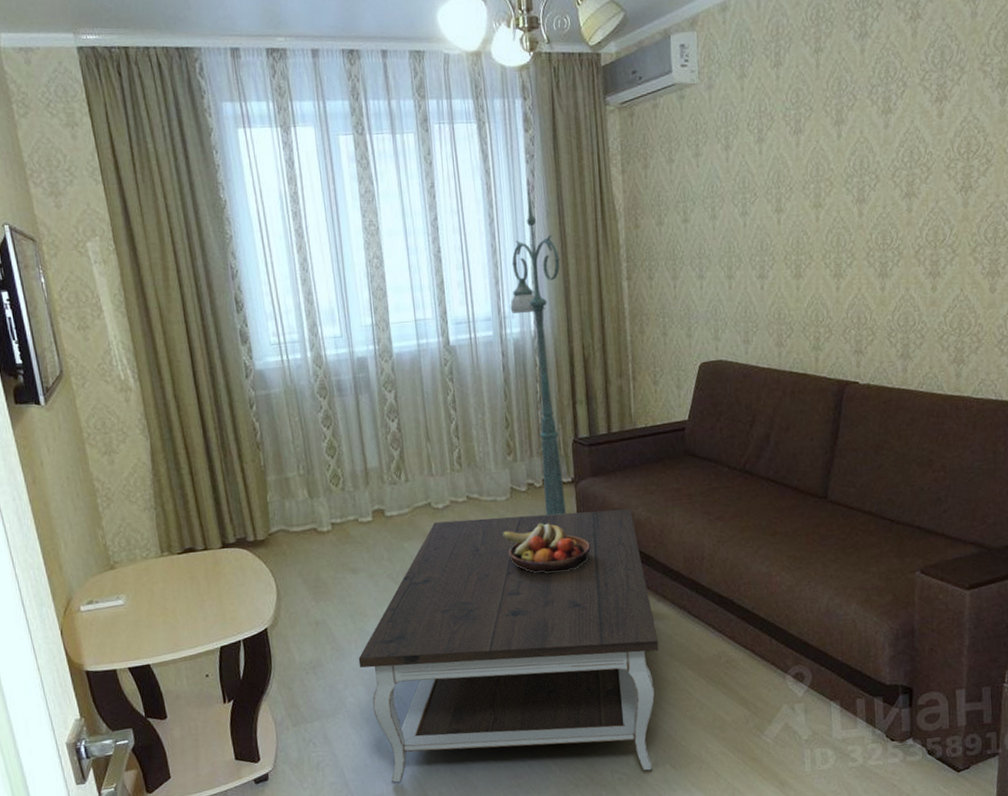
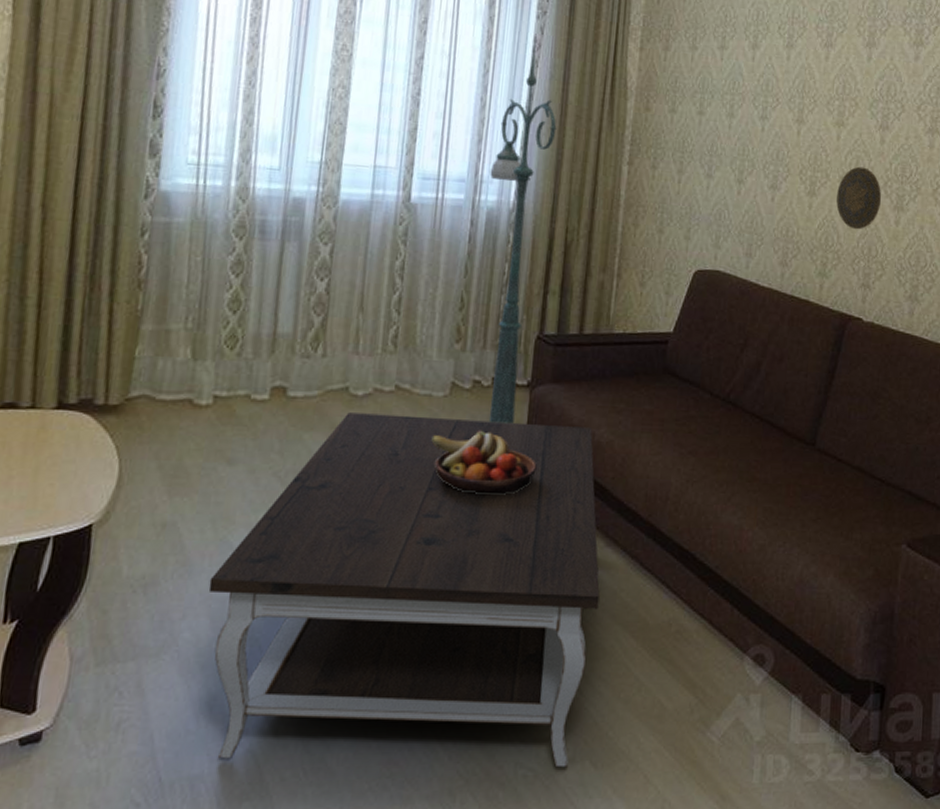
decorative plate: none [822,242,866,302] -> present [836,166,882,230]

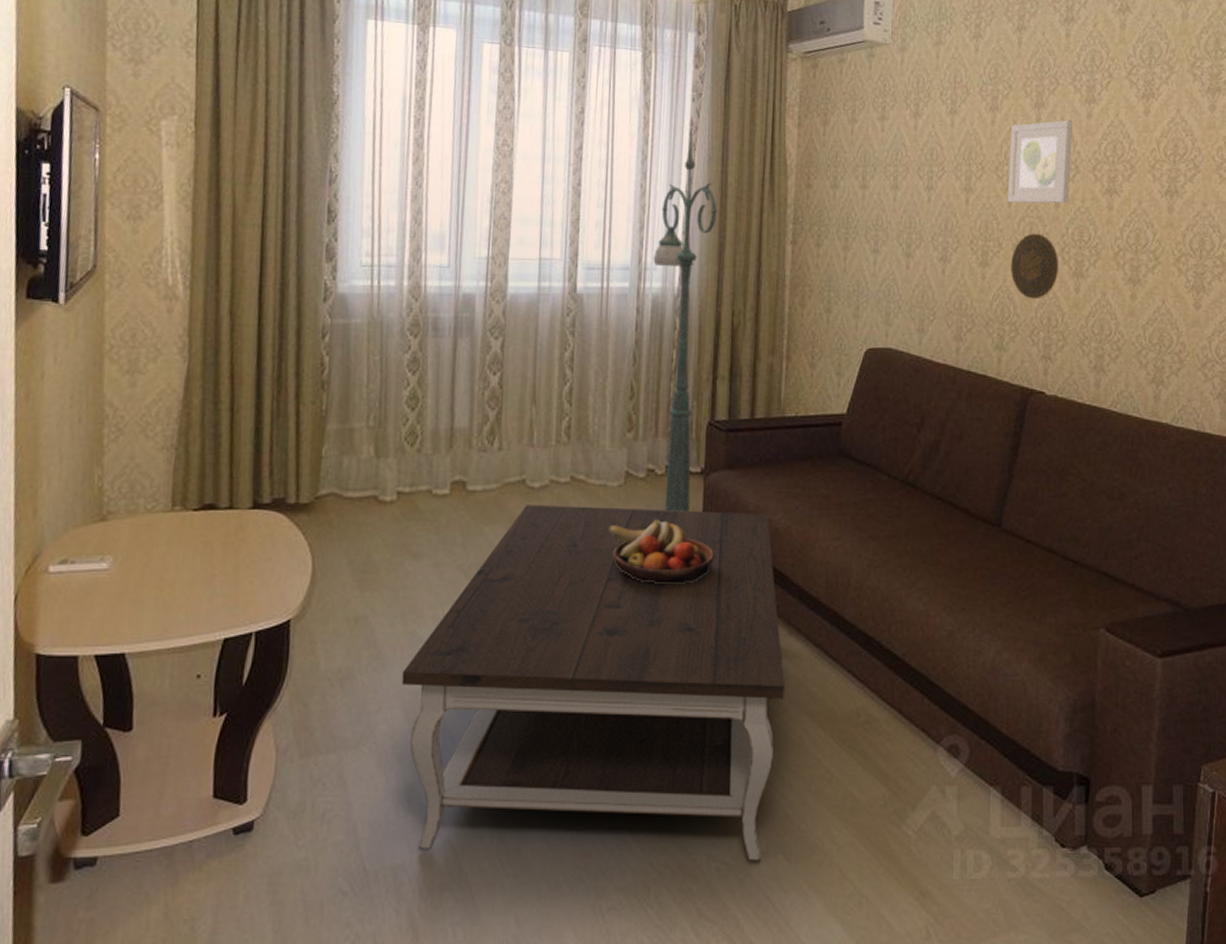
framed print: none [837,60,902,140] -> present [1007,120,1074,204]

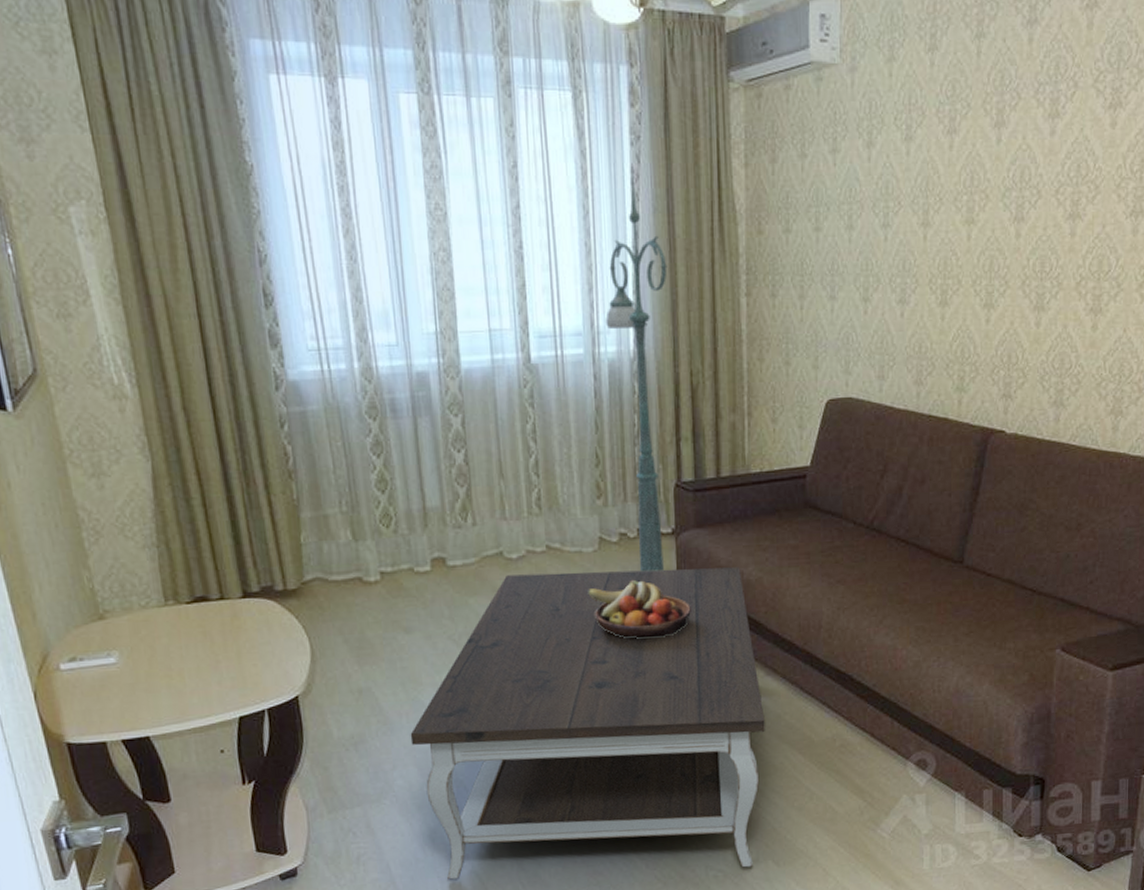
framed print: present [1007,120,1074,204] -> none [967,140,1036,236]
decorative plate: present [1011,233,1059,300] -> none [971,267,1020,337]

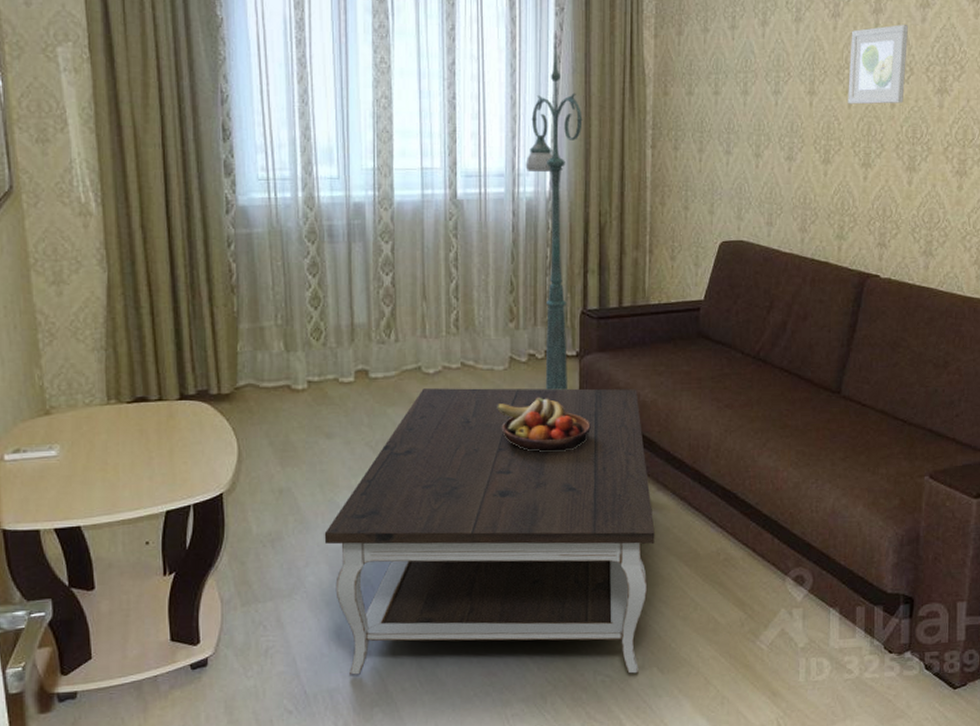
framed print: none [967,140,1036,236] -> present [848,24,909,105]

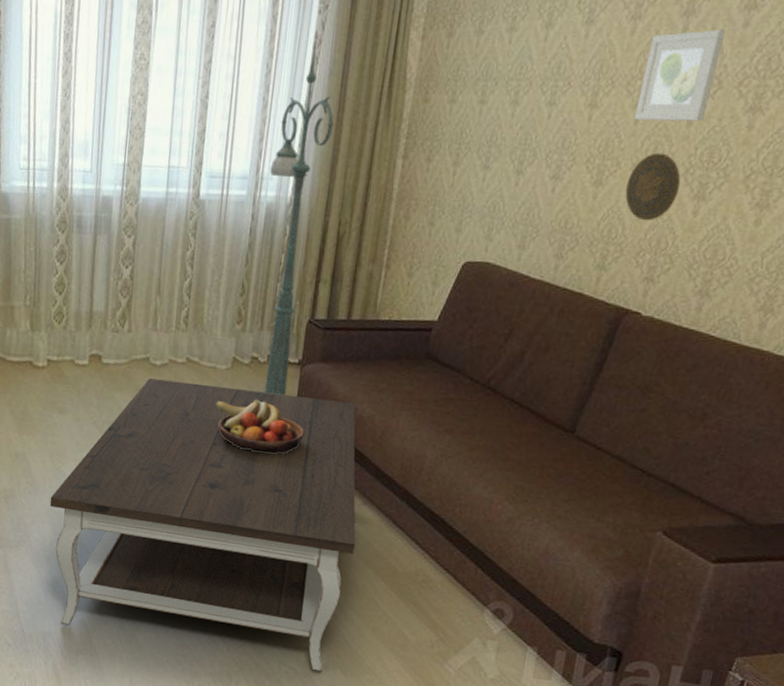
decorative plate: none [851,132,894,193] -> present [625,152,681,221]

